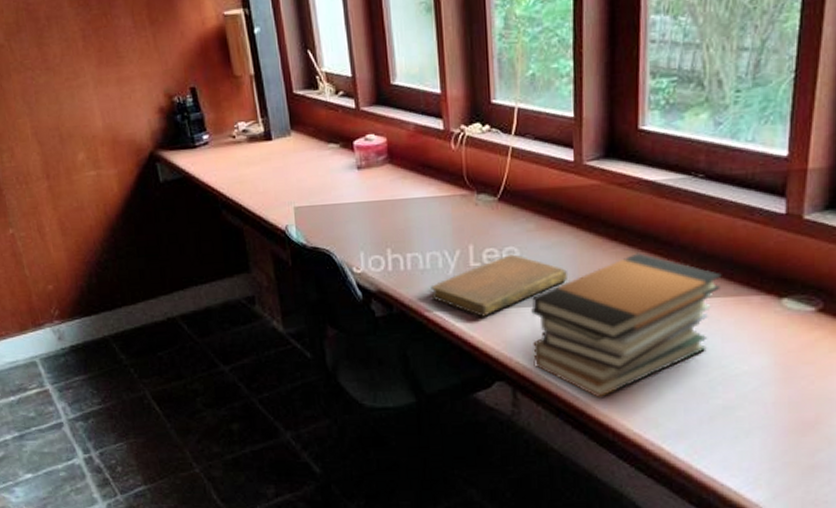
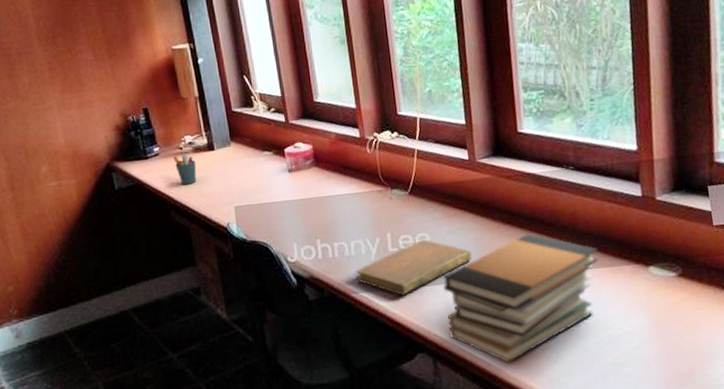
pen holder: none [225,143,251,180] -> present [173,153,197,185]

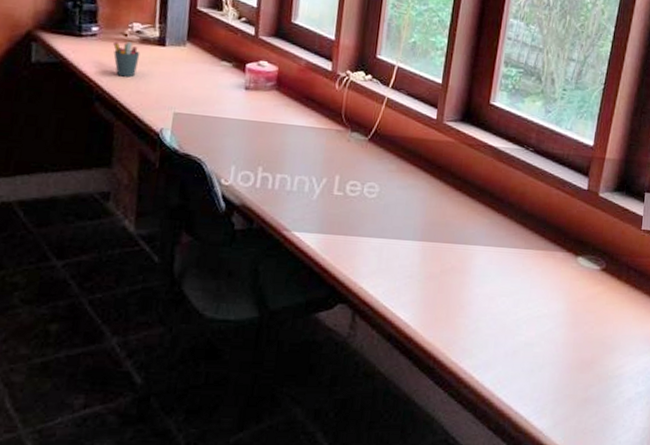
notebook: present [356,239,472,296] -> none [292,189,417,242]
book stack: present [443,233,598,364] -> none [375,204,537,328]

